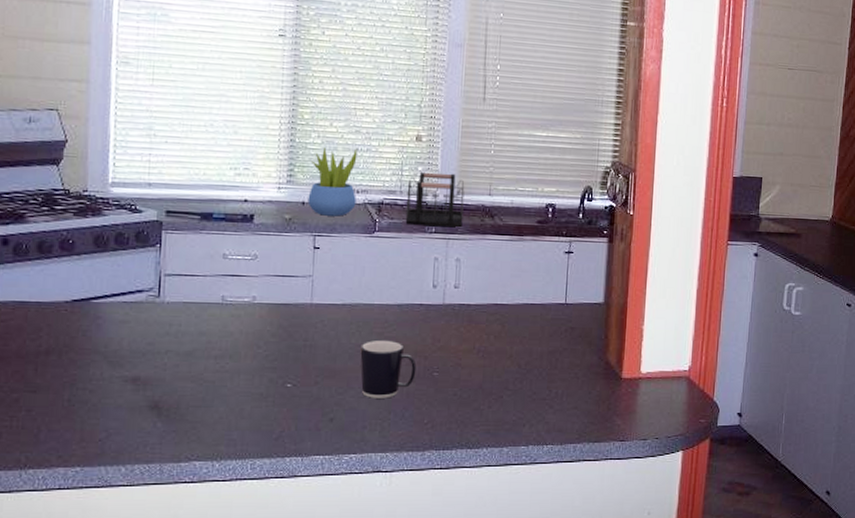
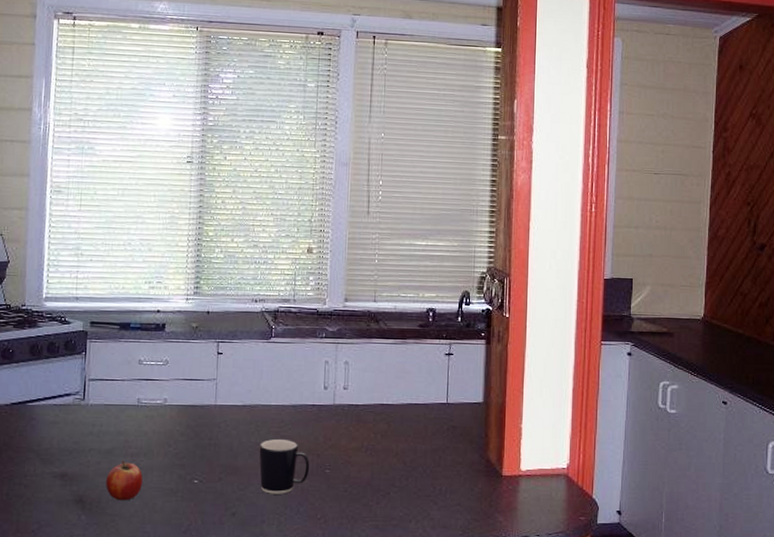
apple: none [185,364,229,406] -> present [106,461,144,501]
succulent plant: present [307,146,358,216] -> none [212,260,256,324]
dish rack: present [405,171,465,228] -> none [298,281,352,333]

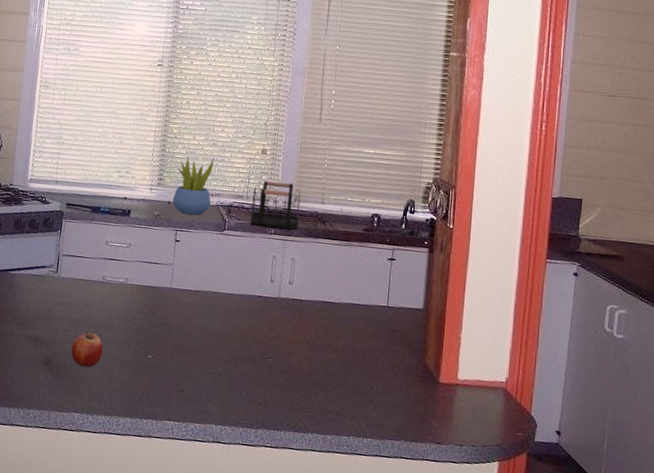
succulent plant: none [212,260,256,324] -> present [172,156,214,215]
mug: present [259,438,310,494] -> none [207,324,254,377]
dish rack: none [298,281,352,333] -> present [250,180,301,231]

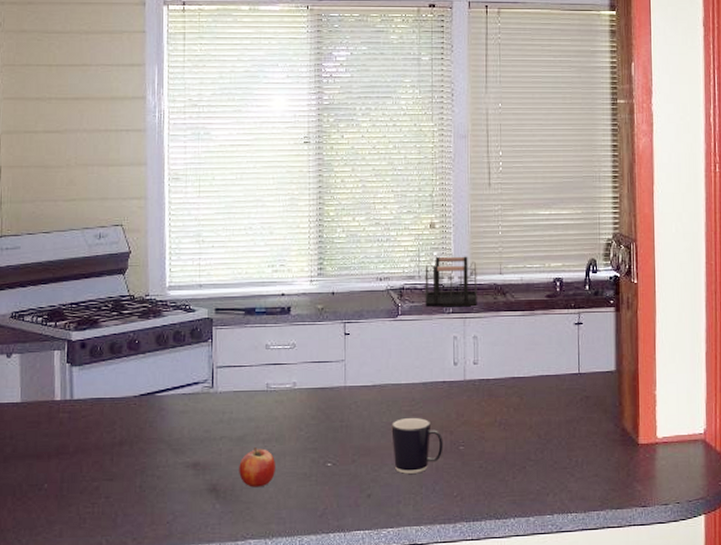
succulent plant: present [172,156,214,215] -> none [337,239,380,304]
mug: none [207,324,254,377] -> present [391,417,443,474]

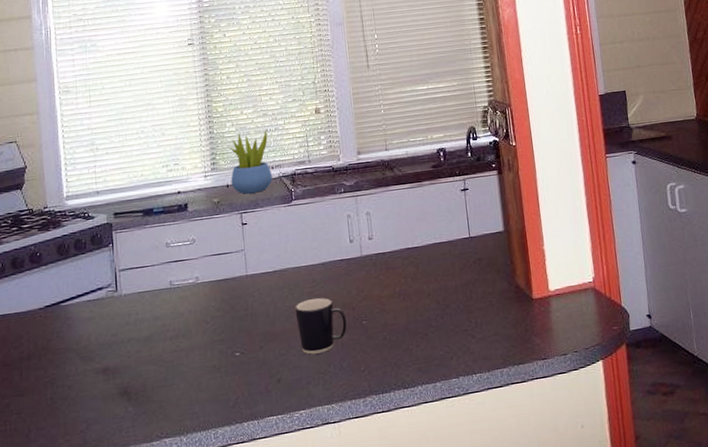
apple: present [239,447,276,488] -> none [148,345,186,386]
succulent plant: none [337,239,380,304] -> present [228,129,273,194]
dish rack: present [425,256,477,308] -> none [314,136,367,190]

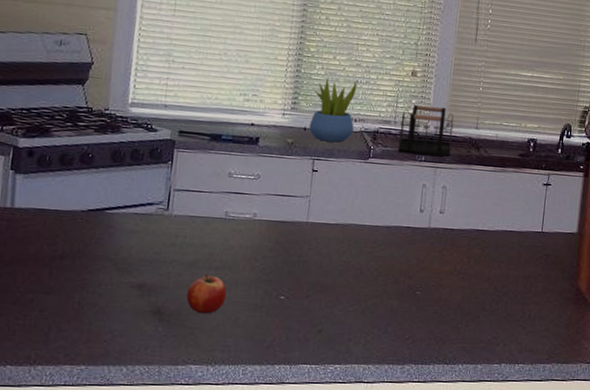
apple: none [148,345,186,386] -> present [186,274,227,314]
mug: present [295,297,347,355] -> none [348,258,401,314]
dish rack: none [314,136,367,190] -> present [397,104,454,158]

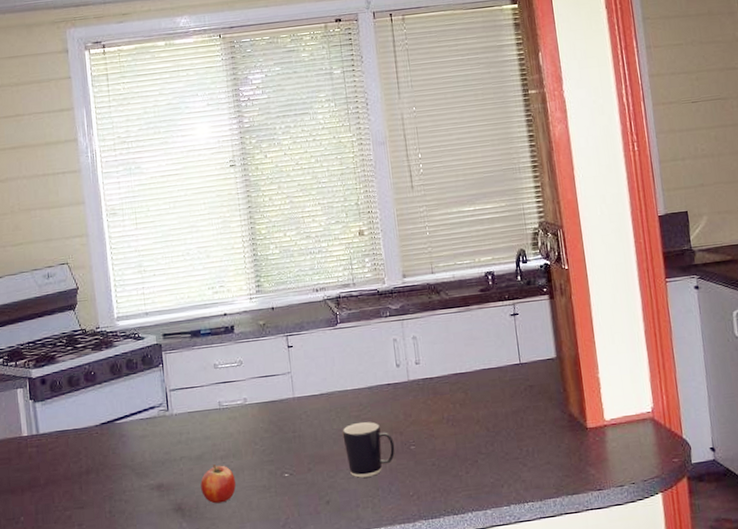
succulent plant: present [309,77,358,143] -> none [272,251,317,317]
mug: none [348,258,401,314] -> present [342,421,395,478]
dish rack: present [397,104,454,158] -> none [358,259,413,313]

